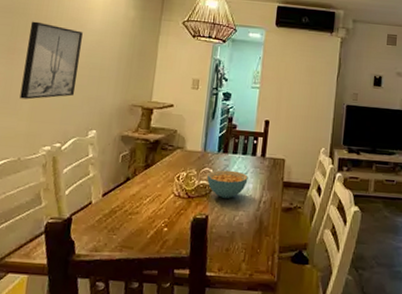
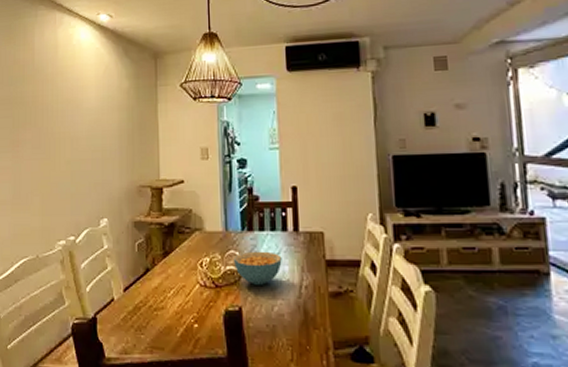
wall art: present [19,21,83,100] -> none [29,108,81,192]

